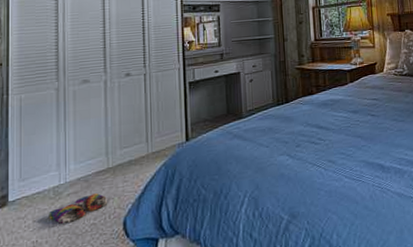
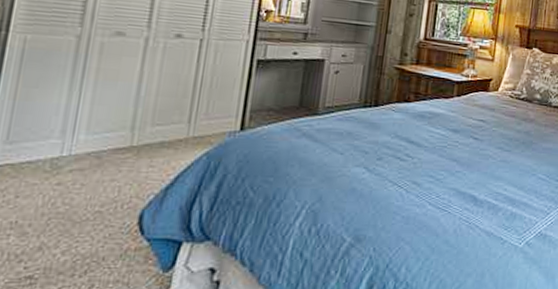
slippers: present [49,193,107,224] -> none [38,175,123,205]

